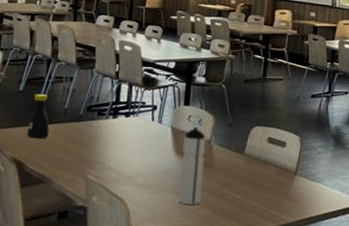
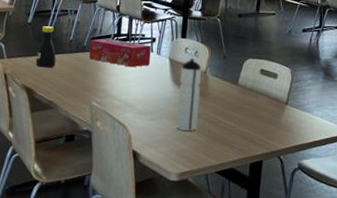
tissue box: none [85,106,153,137] -> present [89,38,152,68]

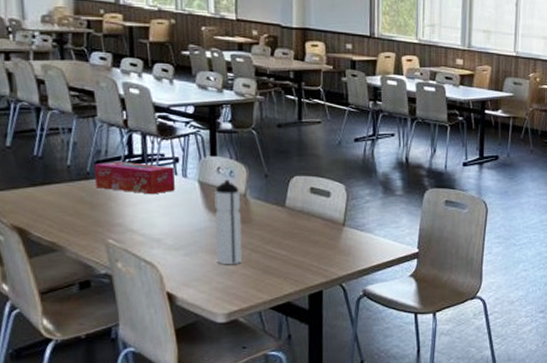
bottle: present [36,26,56,68] -> none [24,150,53,202]

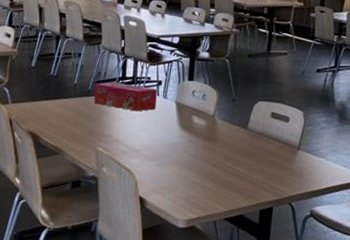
water bottle: present [214,179,242,264] -> none [183,101,210,177]

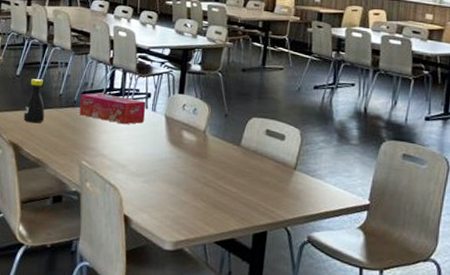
bottle: none [40,70,61,113] -> present [23,79,45,124]

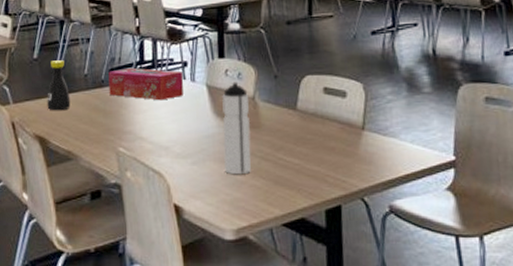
water bottle: none [171,115,201,196] -> present [222,81,251,174]

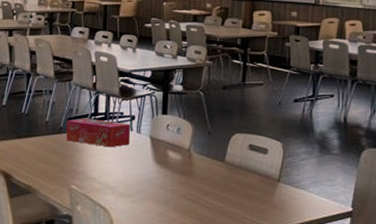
bottle: present [47,60,71,111] -> none [12,108,33,152]
water bottle: present [222,81,251,174] -> none [160,135,186,213]

